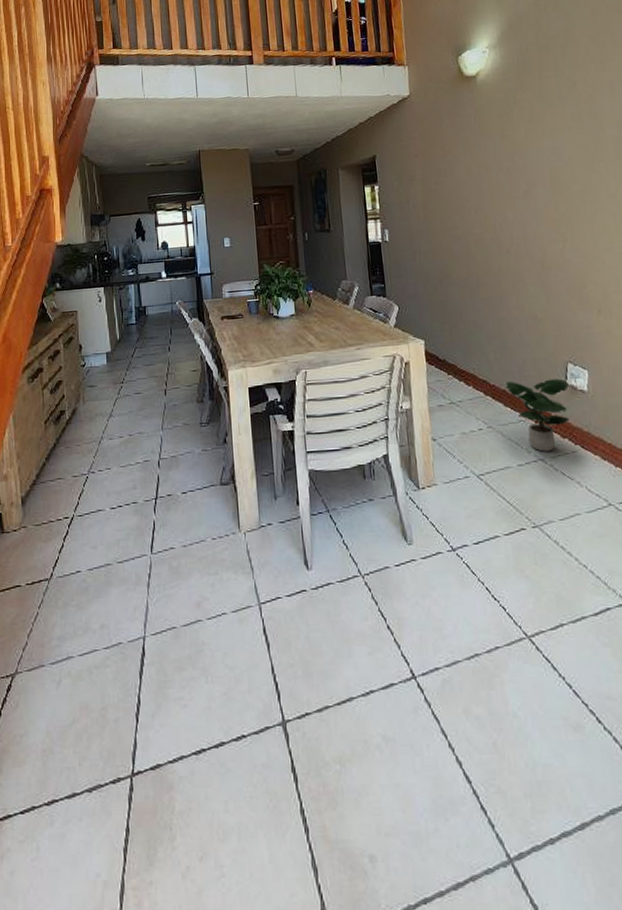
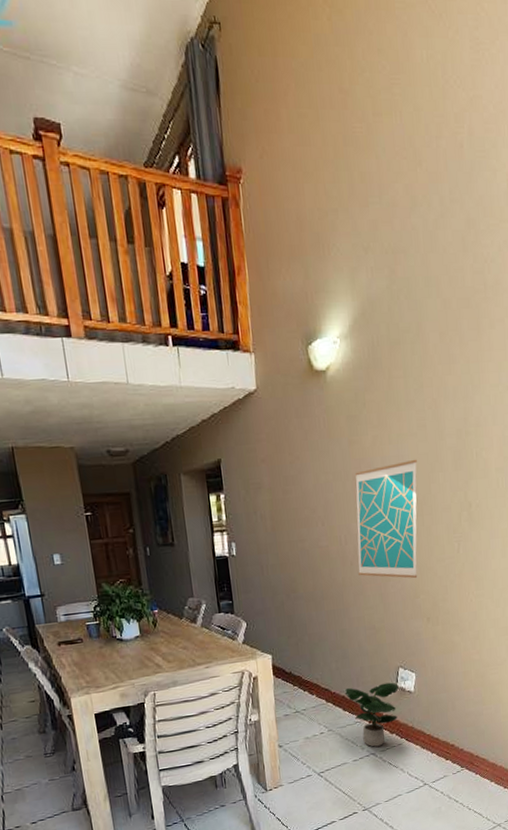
wall art: none [509,150,583,268] -> present [355,459,418,579]

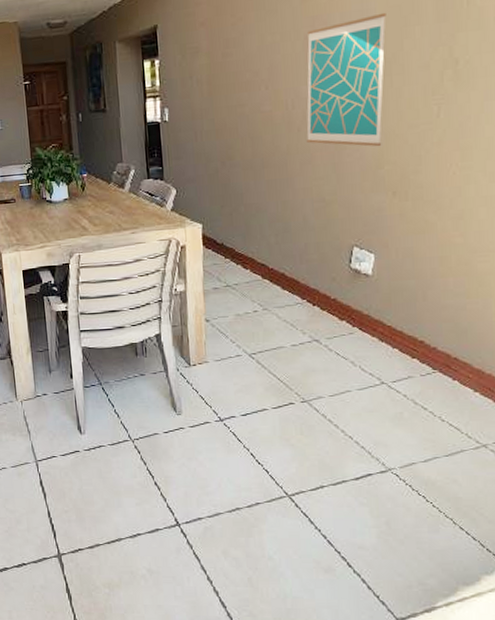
potted plant: present [344,682,399,747] -> none [284,262,352,333]

